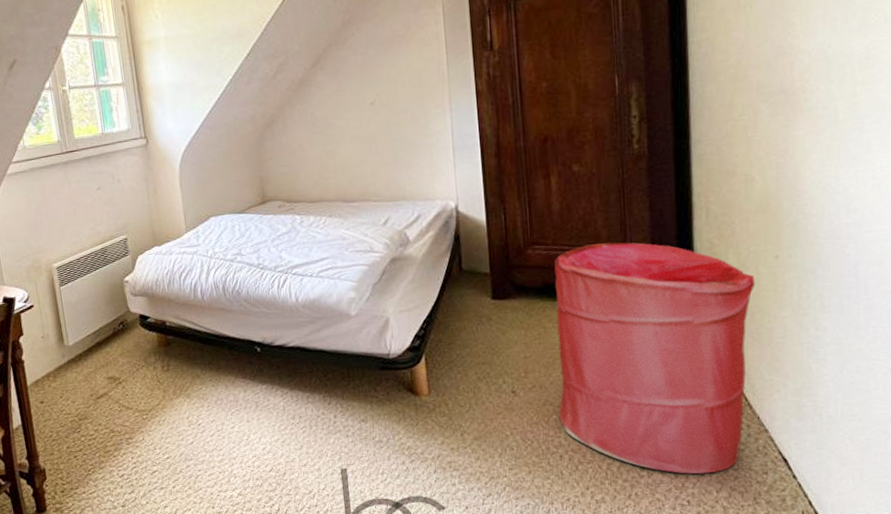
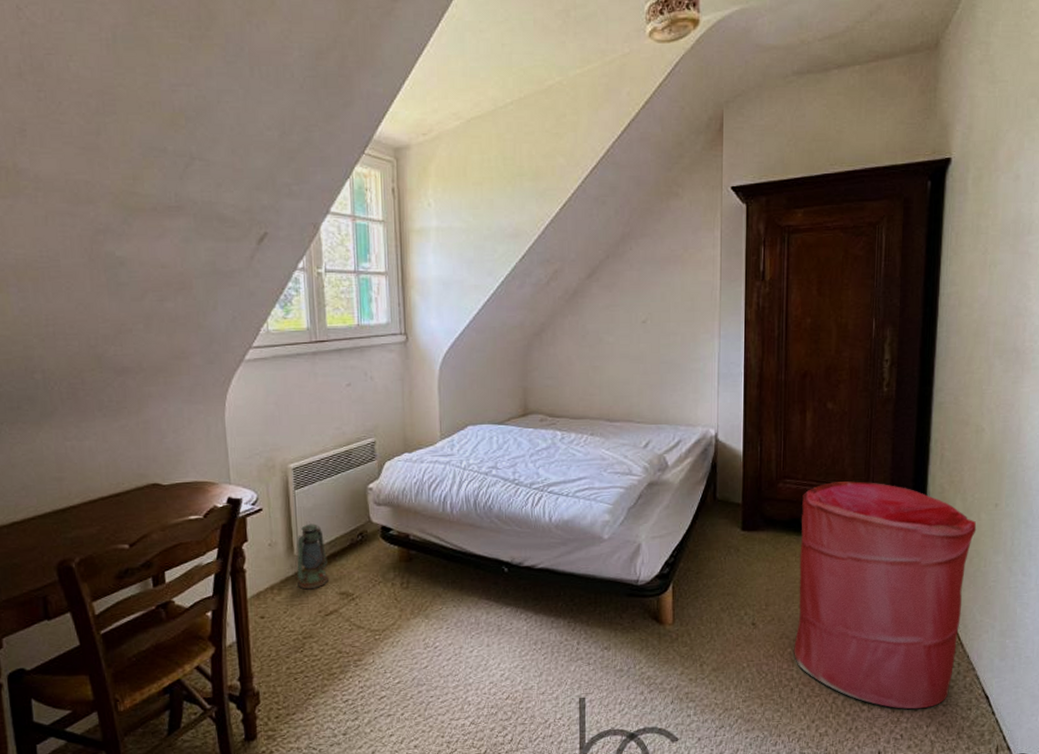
lantern: none [65,314,97,376] -> present [294,521,328,590]

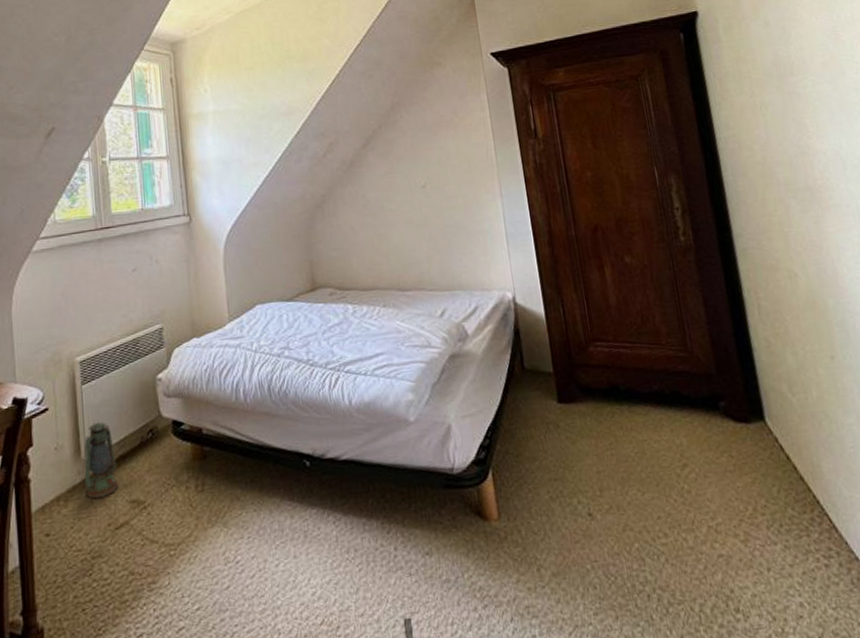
laundry hamper: present [794,481,977,709] -> none [617,339,836,616]

